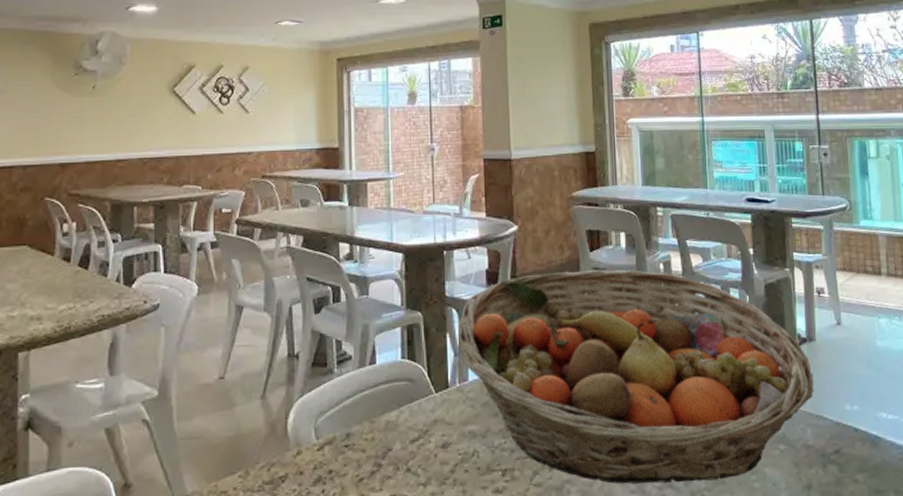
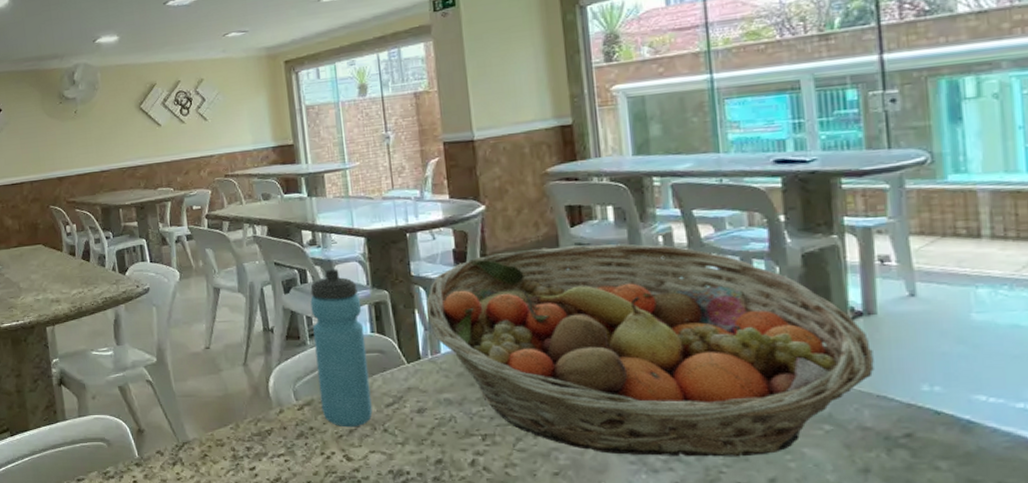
water bottle: none [342,286,397,469] -> present [310,268,373,428]

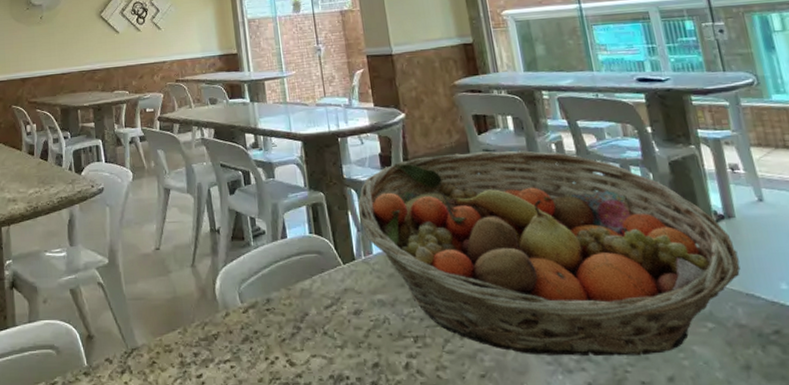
water bottle: present [310,268,373,428] -> none [253,171,313,331]

